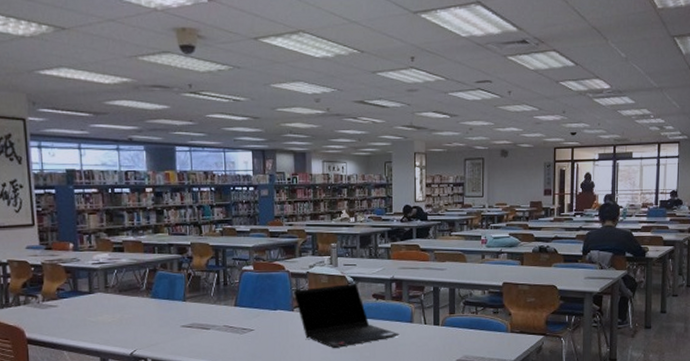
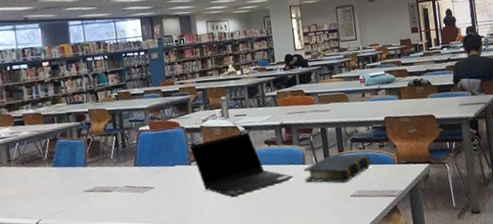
book: none [410,316,482,347] -> present [303,154,371,183]

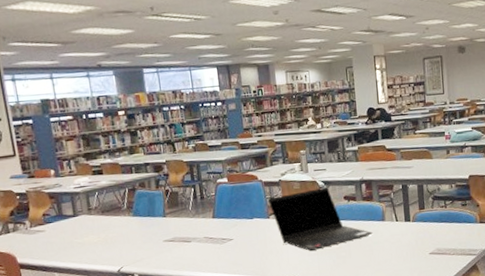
book: present [303,154,371,183] -> none [383,212,452,241]

